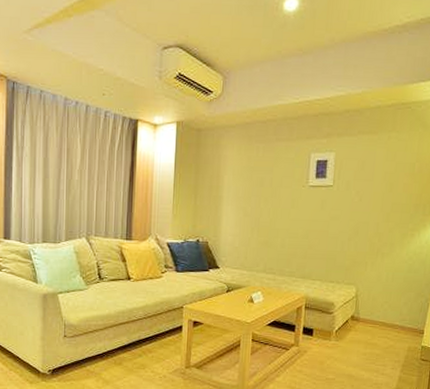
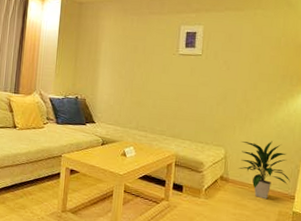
indoor plant: none [370,275,420,336] -> present [239,141,291,200]

